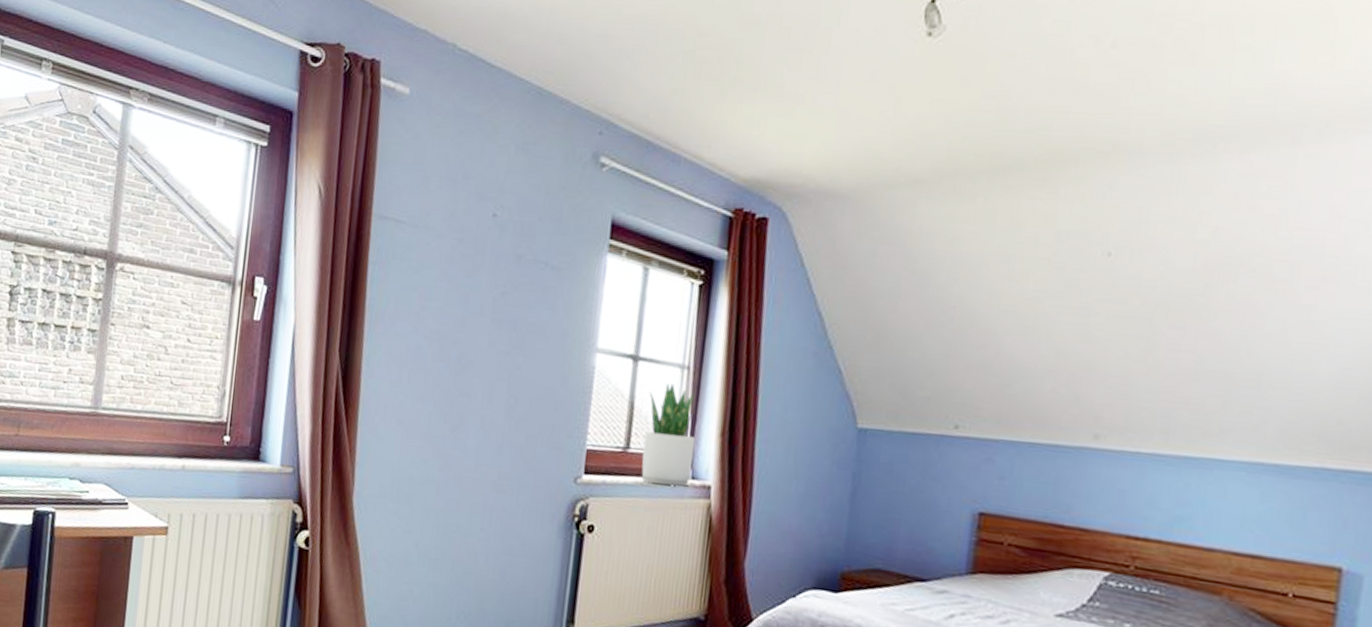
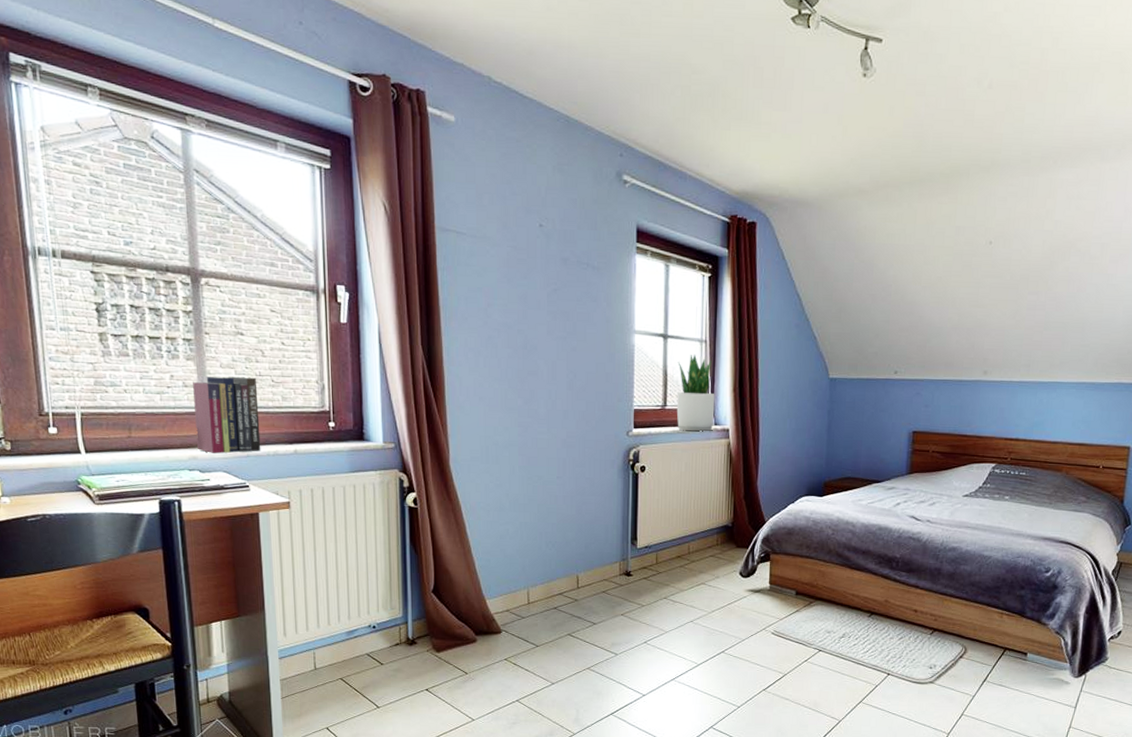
books: none [82,373,156,465] -> present [193,376,261,455]

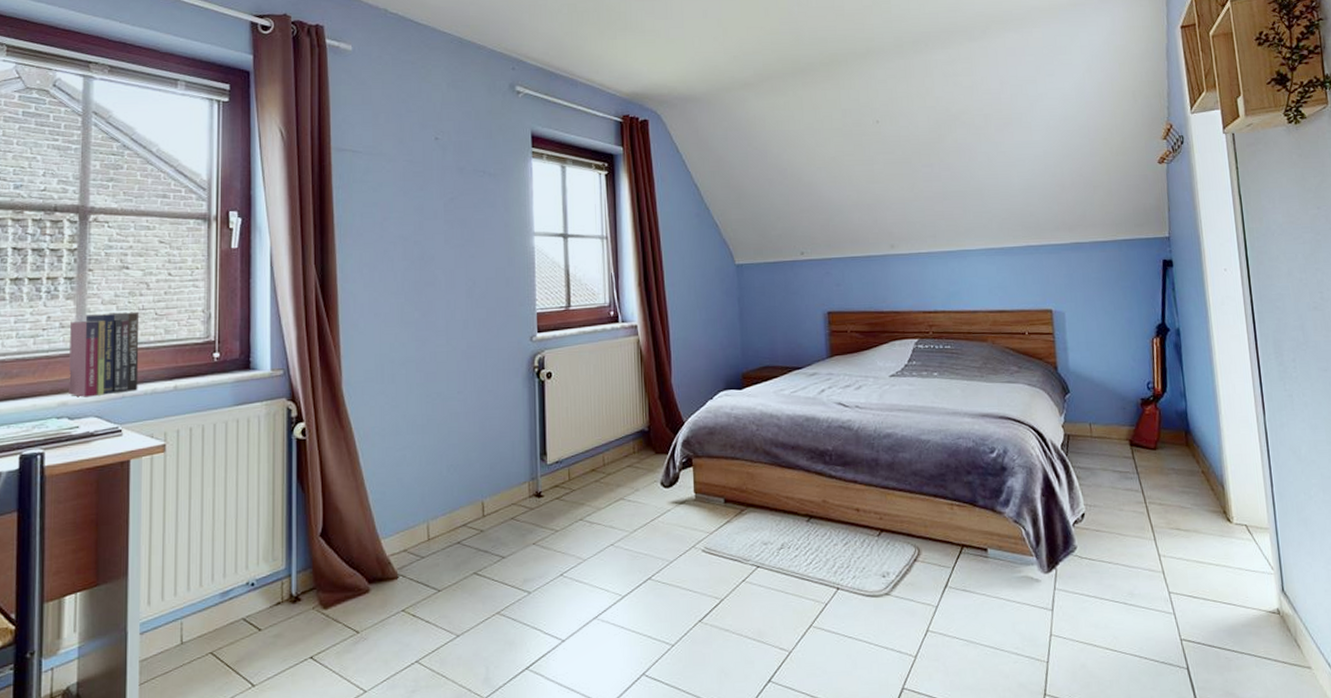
planter: present [676,354,715,432] -> none [579,251,621,332]

